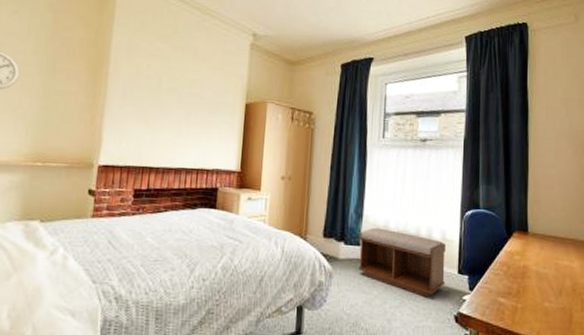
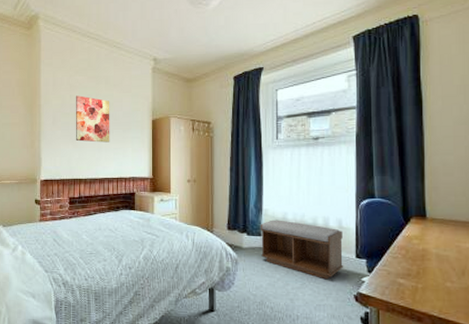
wall art: none [150,66,197,126] -> present [75,95,110,143]

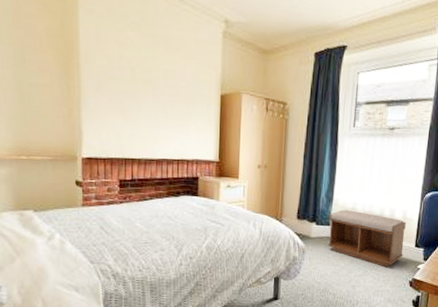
wall art: present [75,95,110,143] -> none [126,56,171,118]

